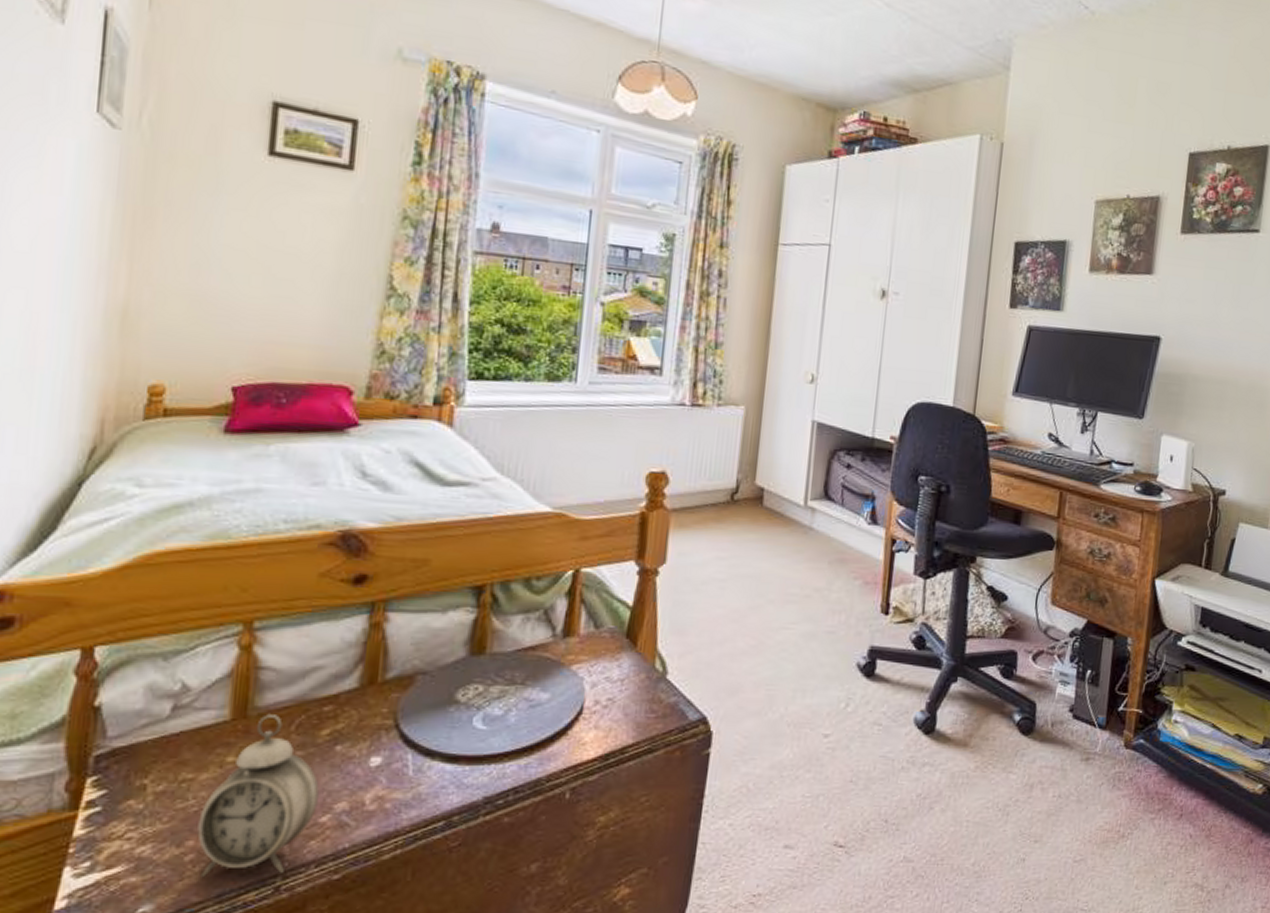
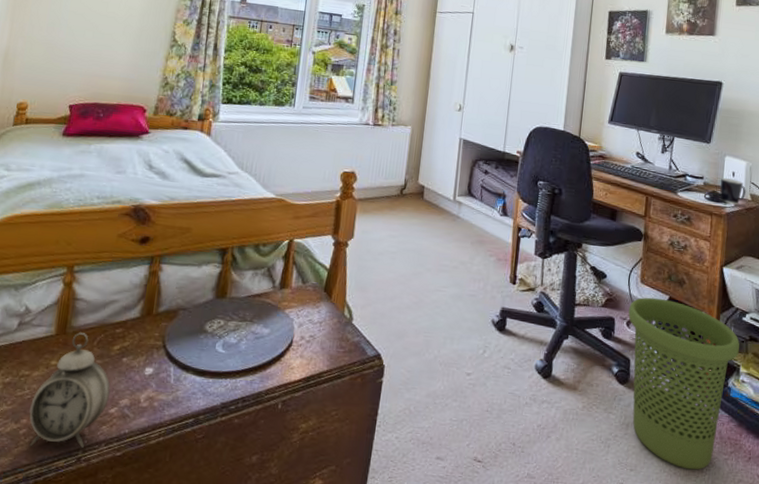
trash bin: none [1034,622,1174,835] -> present [628,297,740,470]
mug: none [1153,463,1187,499] -> present [719,177,746,205]

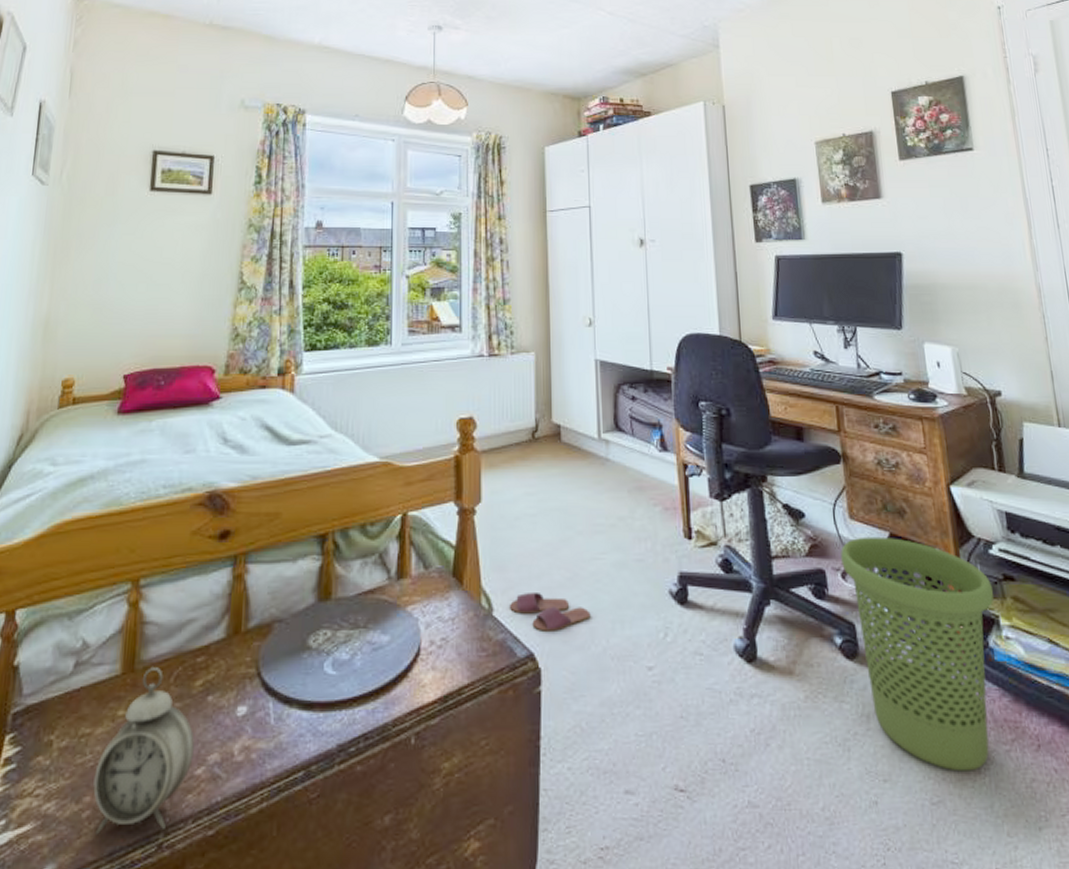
slippers: none [366,309,429,340] -> present [510,591,591,631]
mug: present [719,177,746,205] -> none [923,370,959,404]

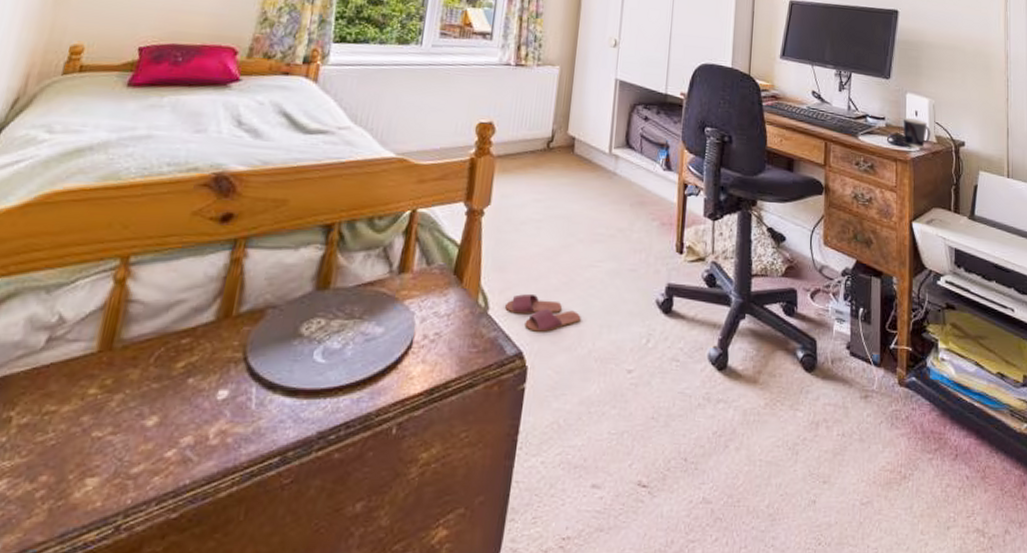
alarm clock: present [93,667,194,836] -> none [48,347,169,516]
trash bin: present [841,536,995,772] -> none [812,262,937,476]
mug: none [923,370,959,404] -> present [902,117,931,149]

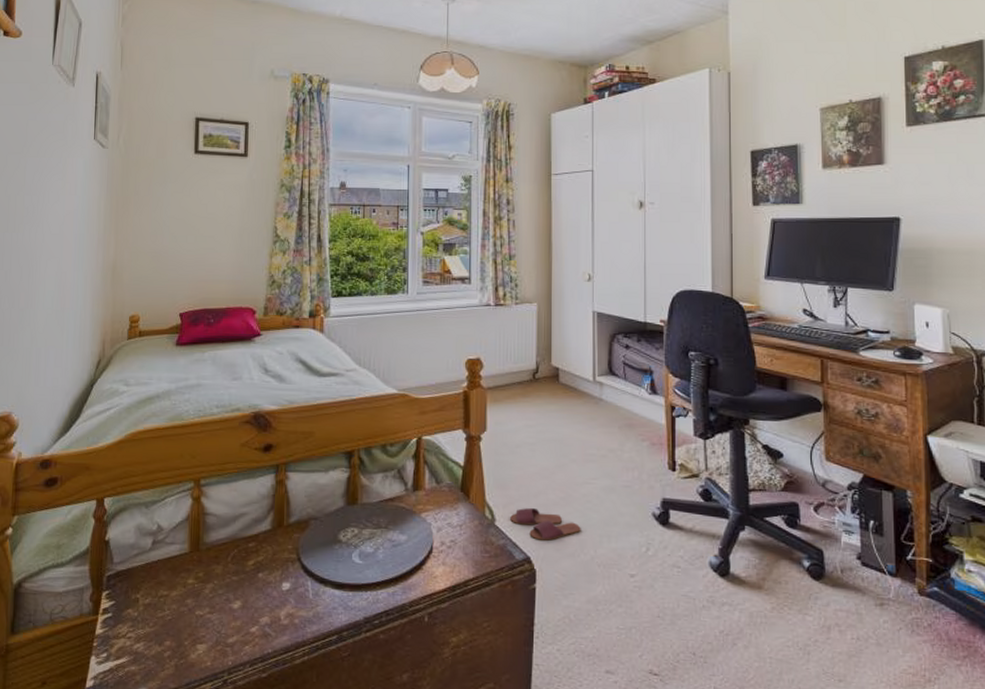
mug: present [902,117,931,149] -> none [911,329,946,361]

